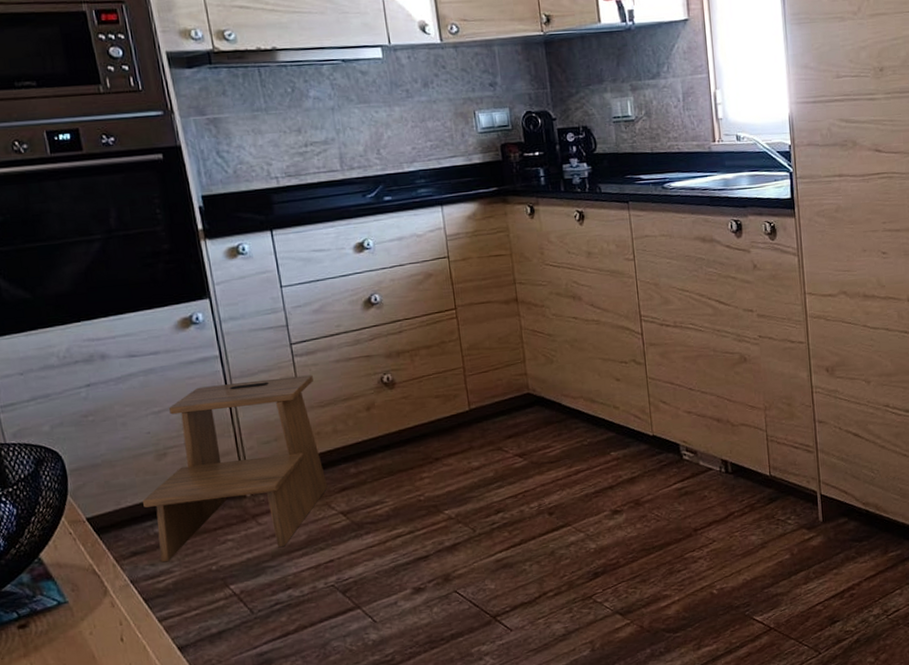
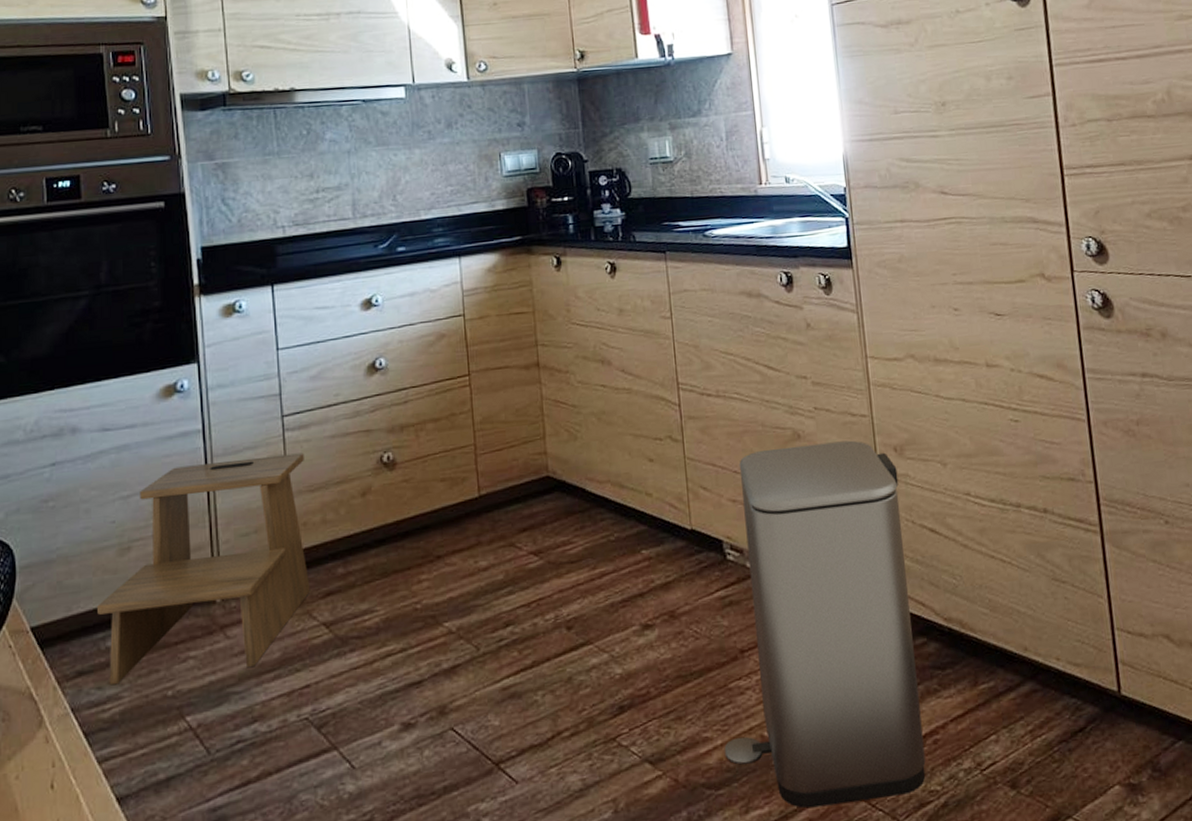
pedal bin: none [680,362,843,645] -> present [724,440,926,808]

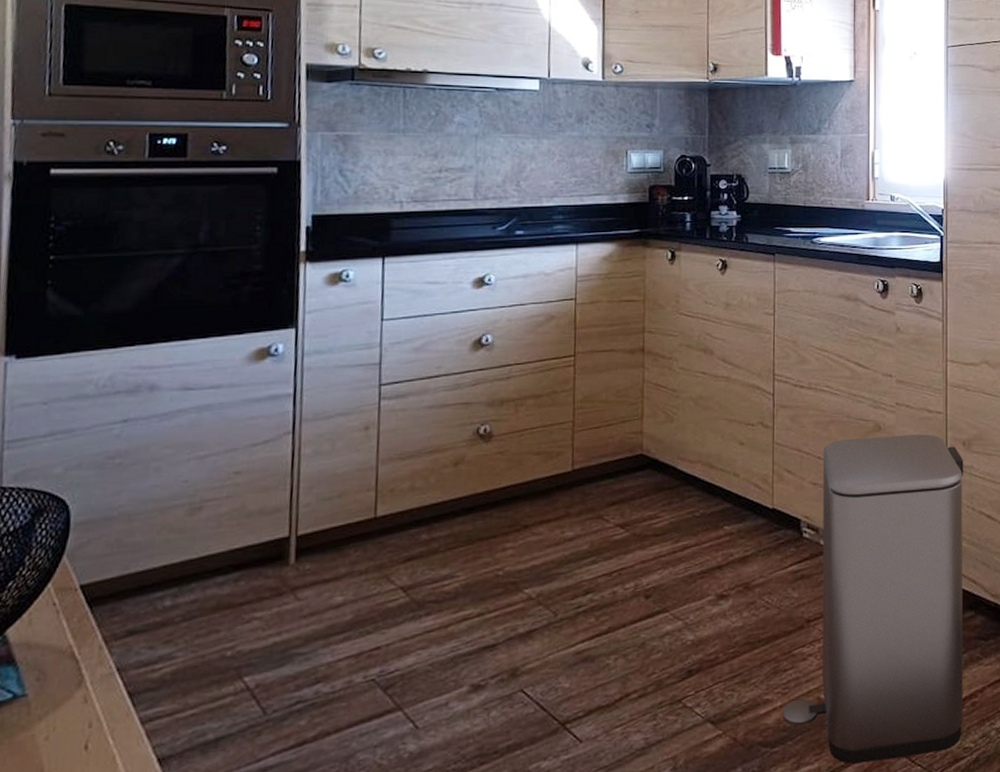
step stool: present [97,452,311,686] -> none [157,421,399,645]

